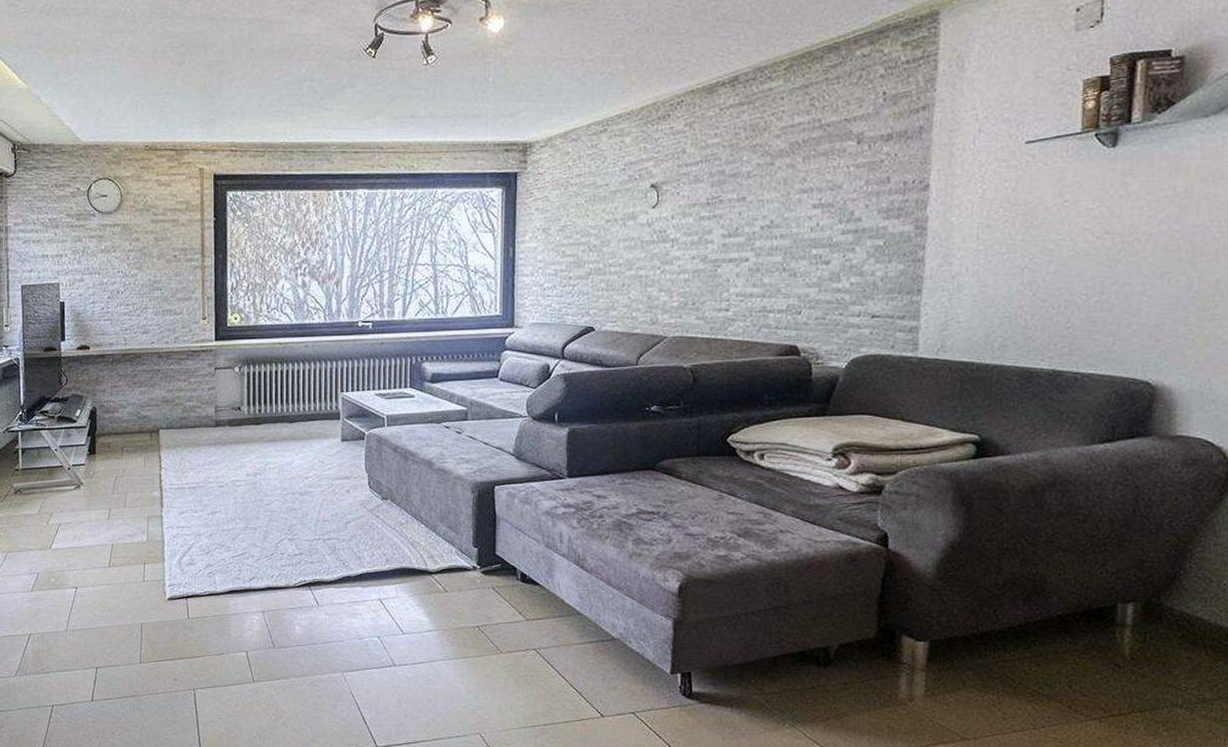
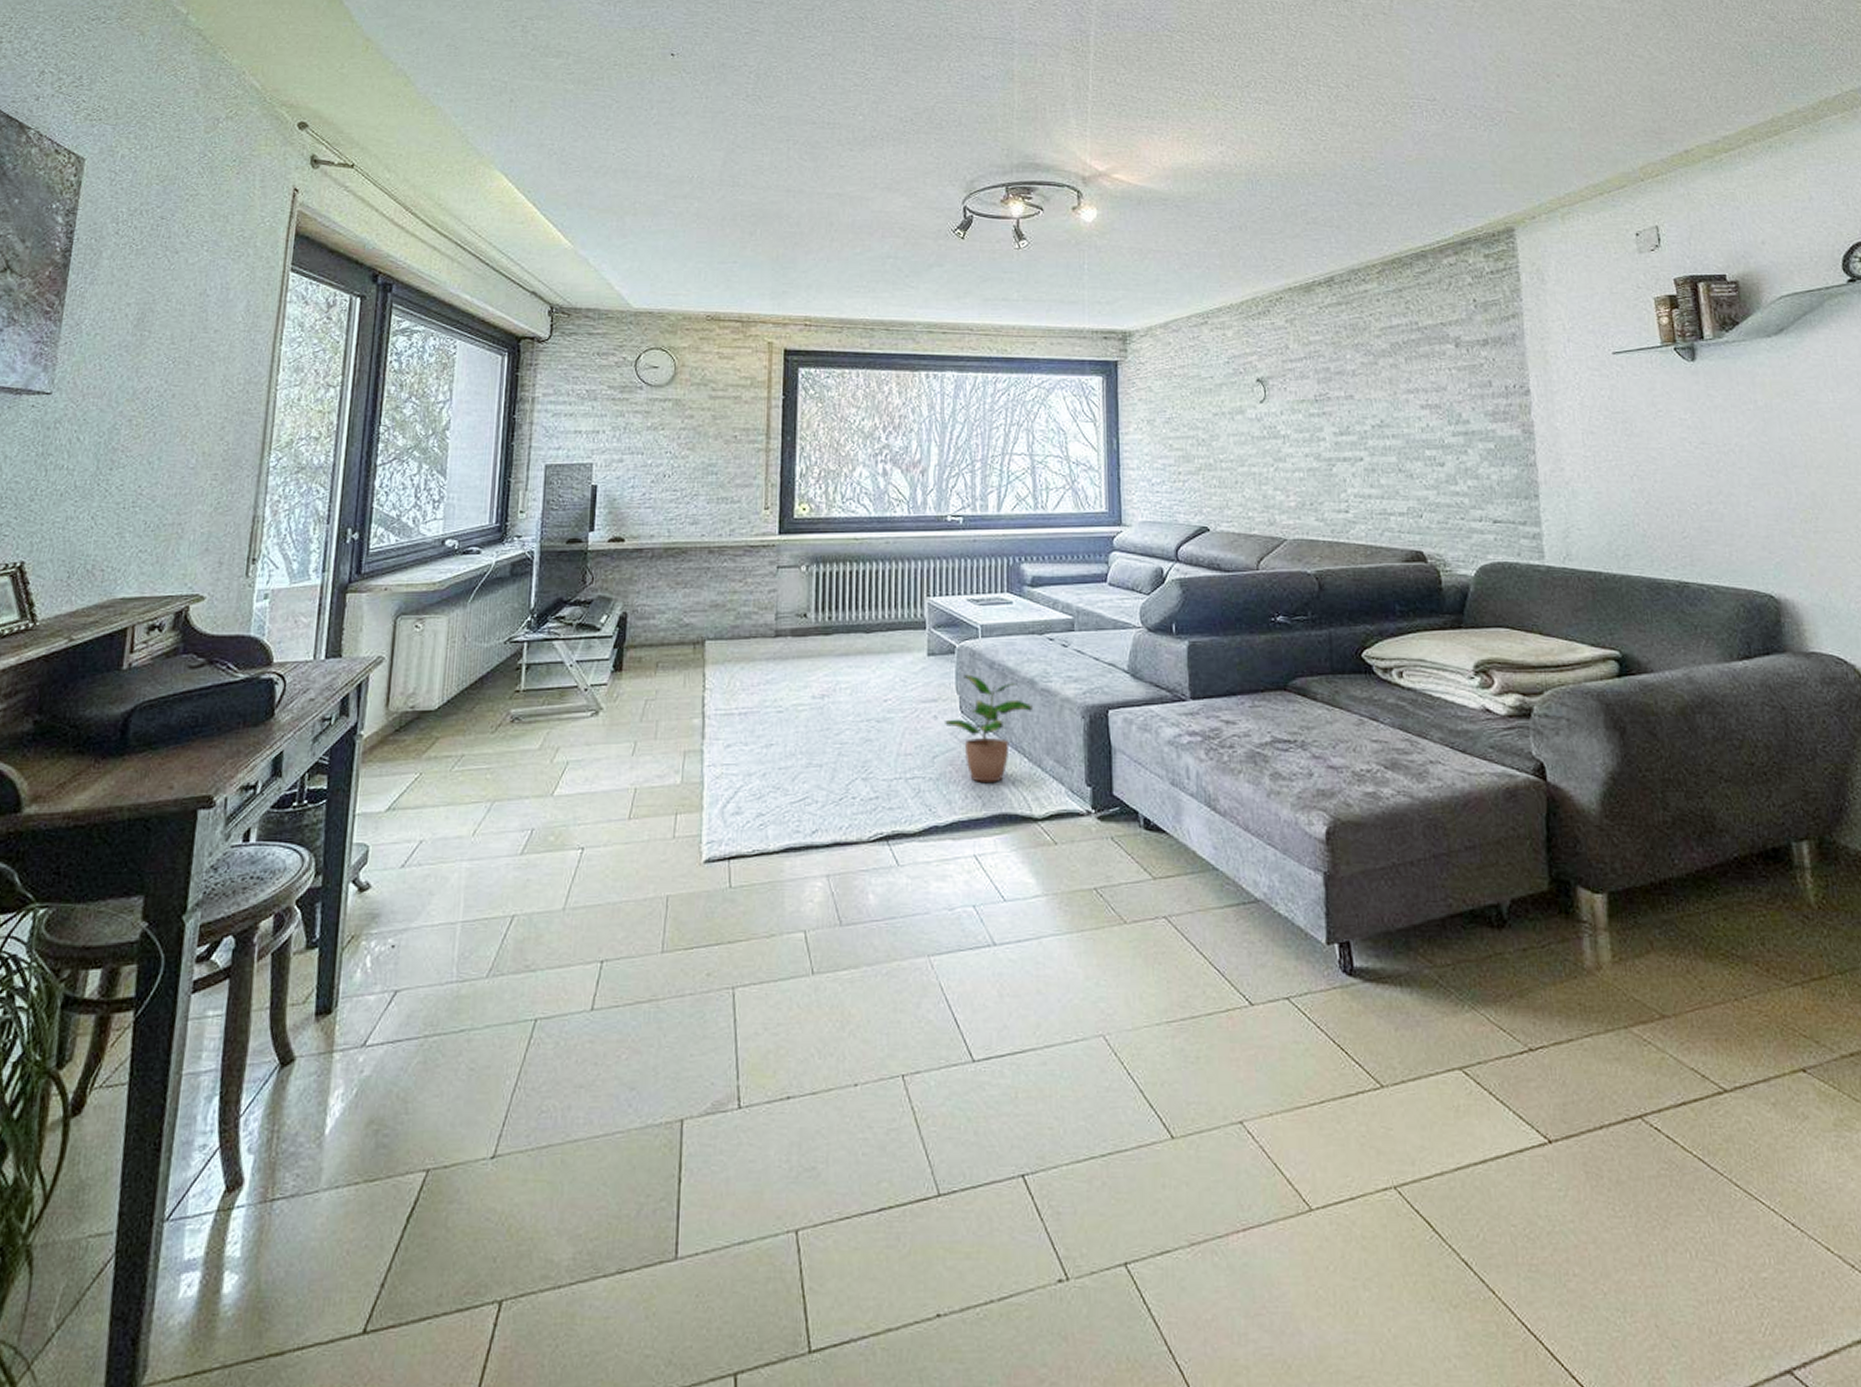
potted plant: none [355,456,431,543] -> present [943,674,1034,782]

